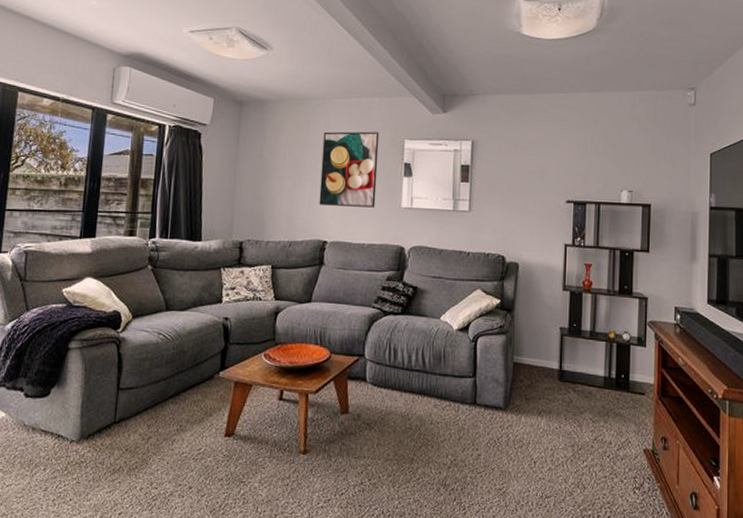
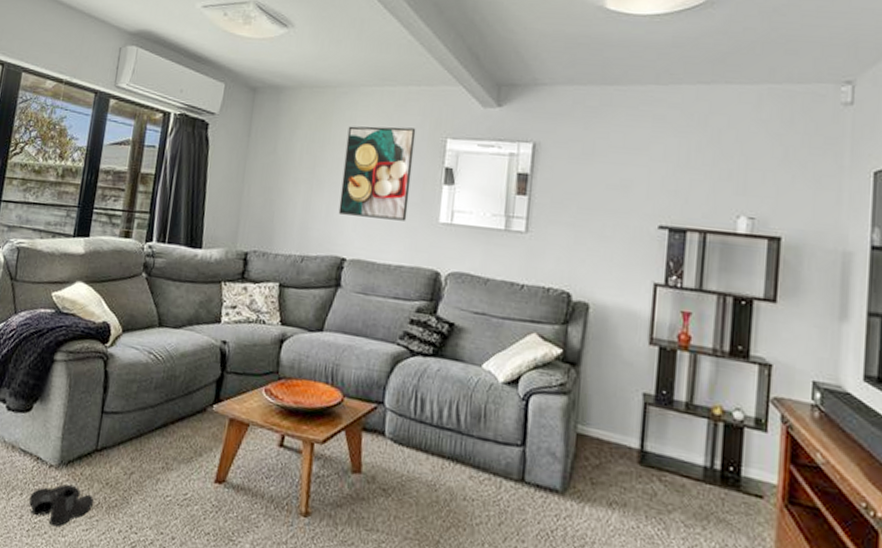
boots: none [53,454,116,493] -> present [29,484,95,527]

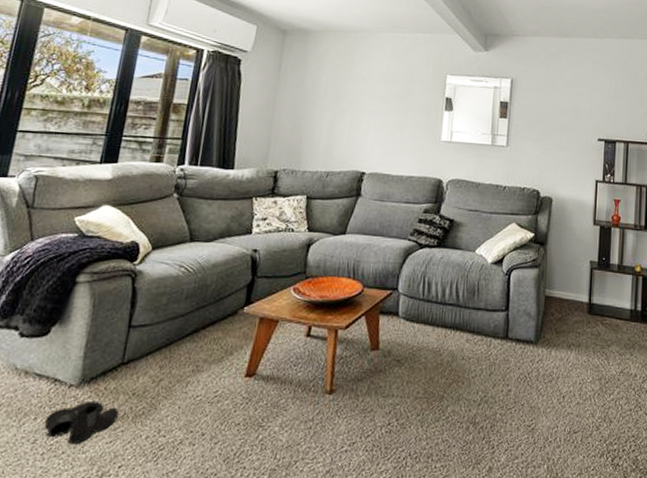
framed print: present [338,126,416,221] -> none [359,64,423,140]

